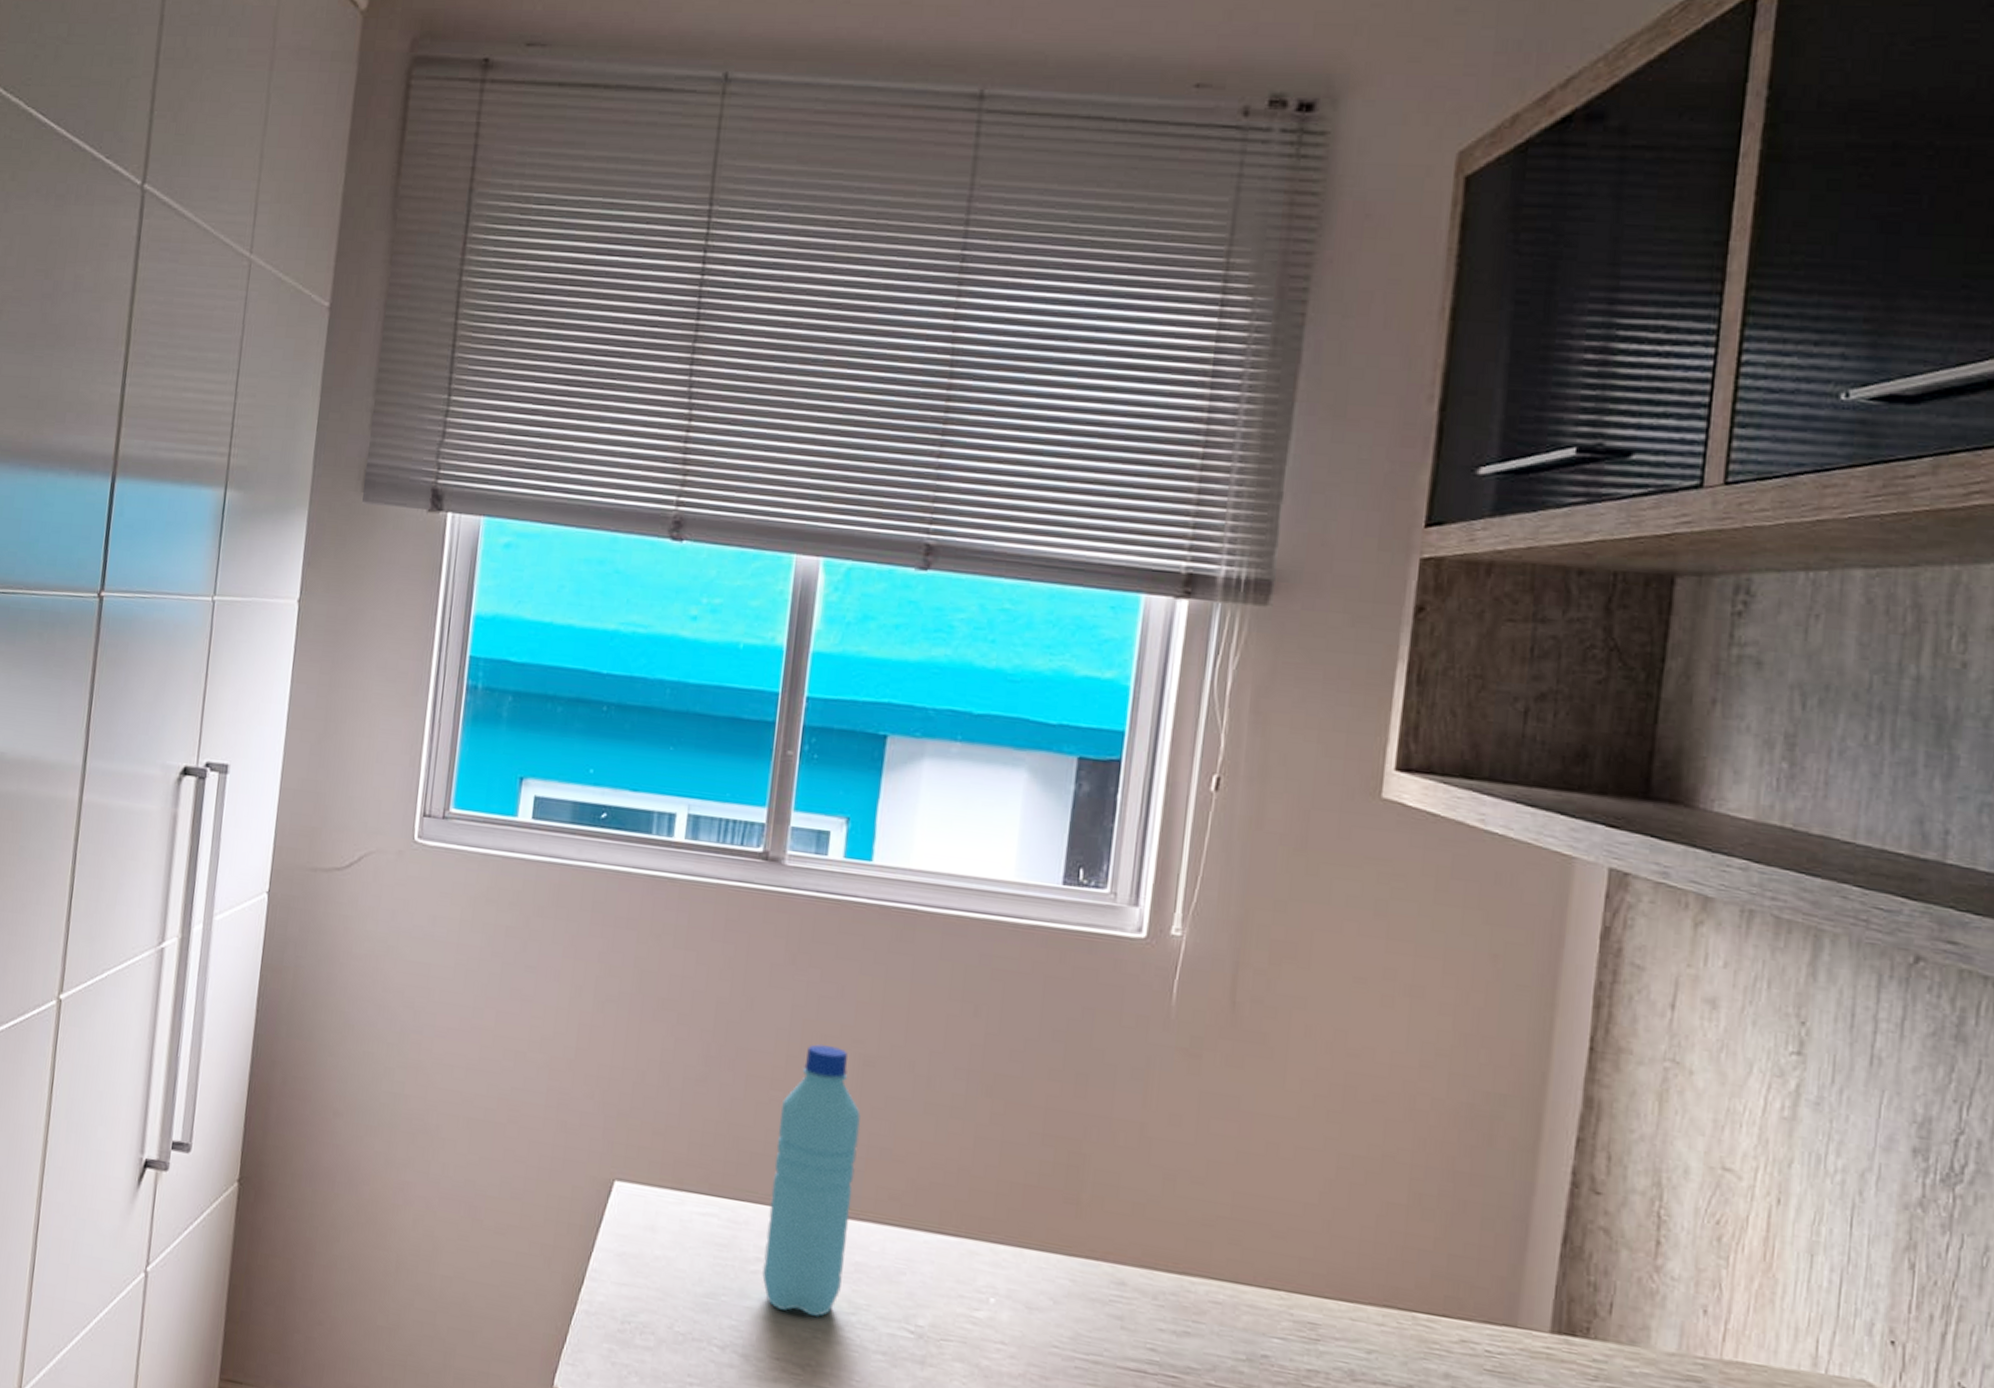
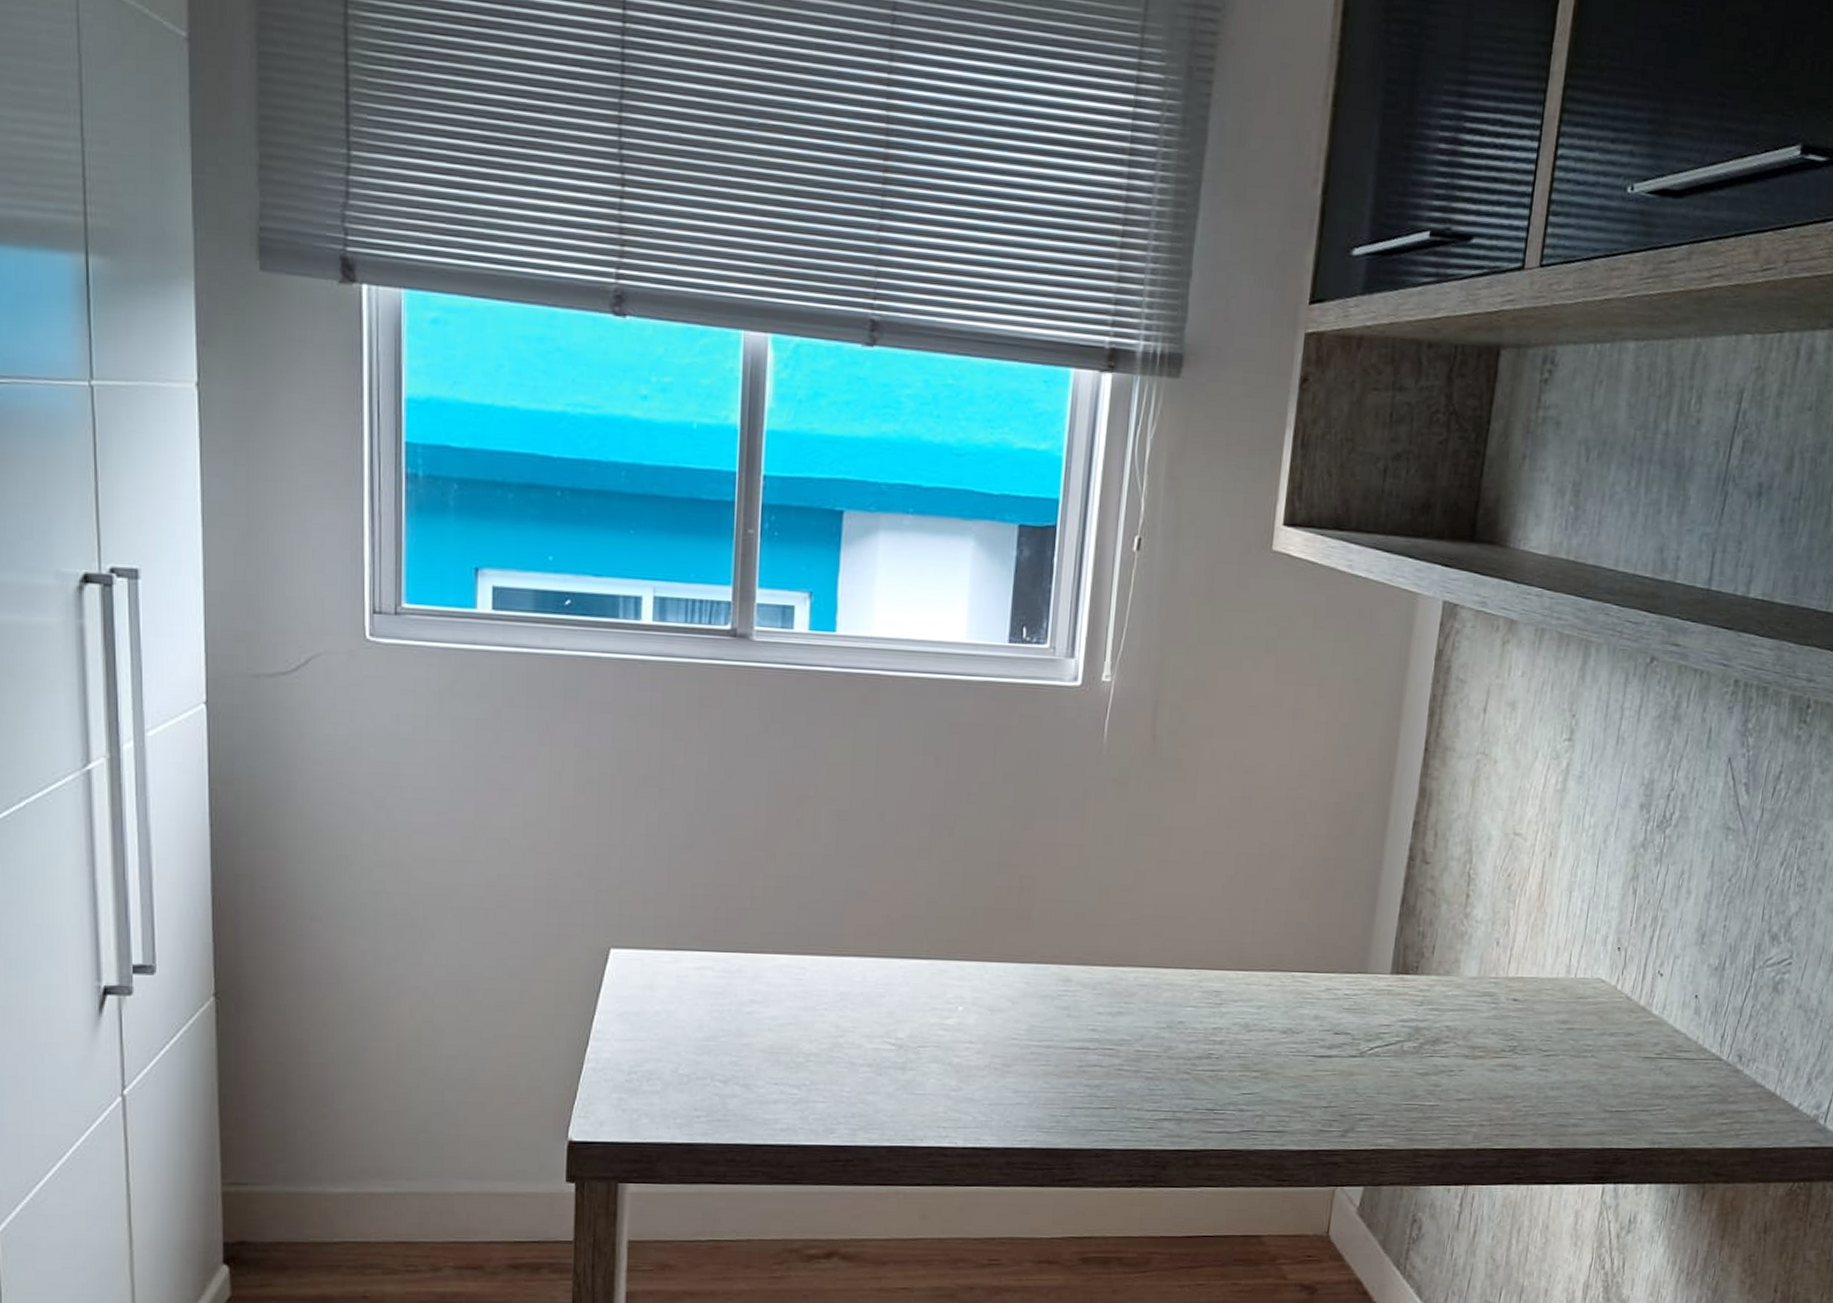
water bottle: present [761,1044,861,1317] -> none [756,805,839,1043]

